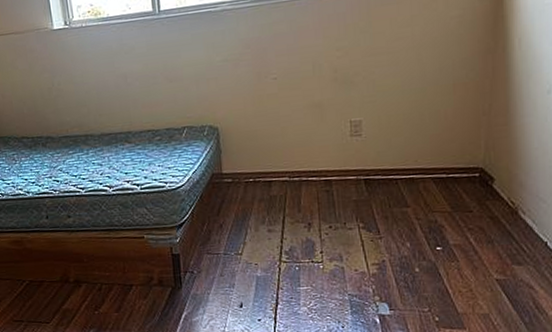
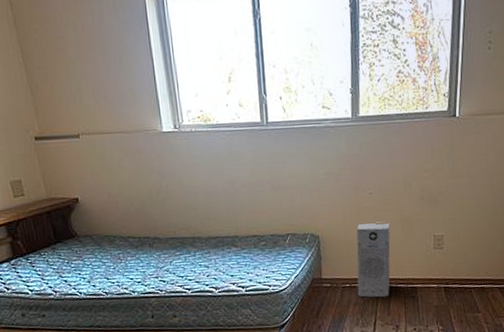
air purifier: none [259,108,300,193] -> present [356,221,390,298]

